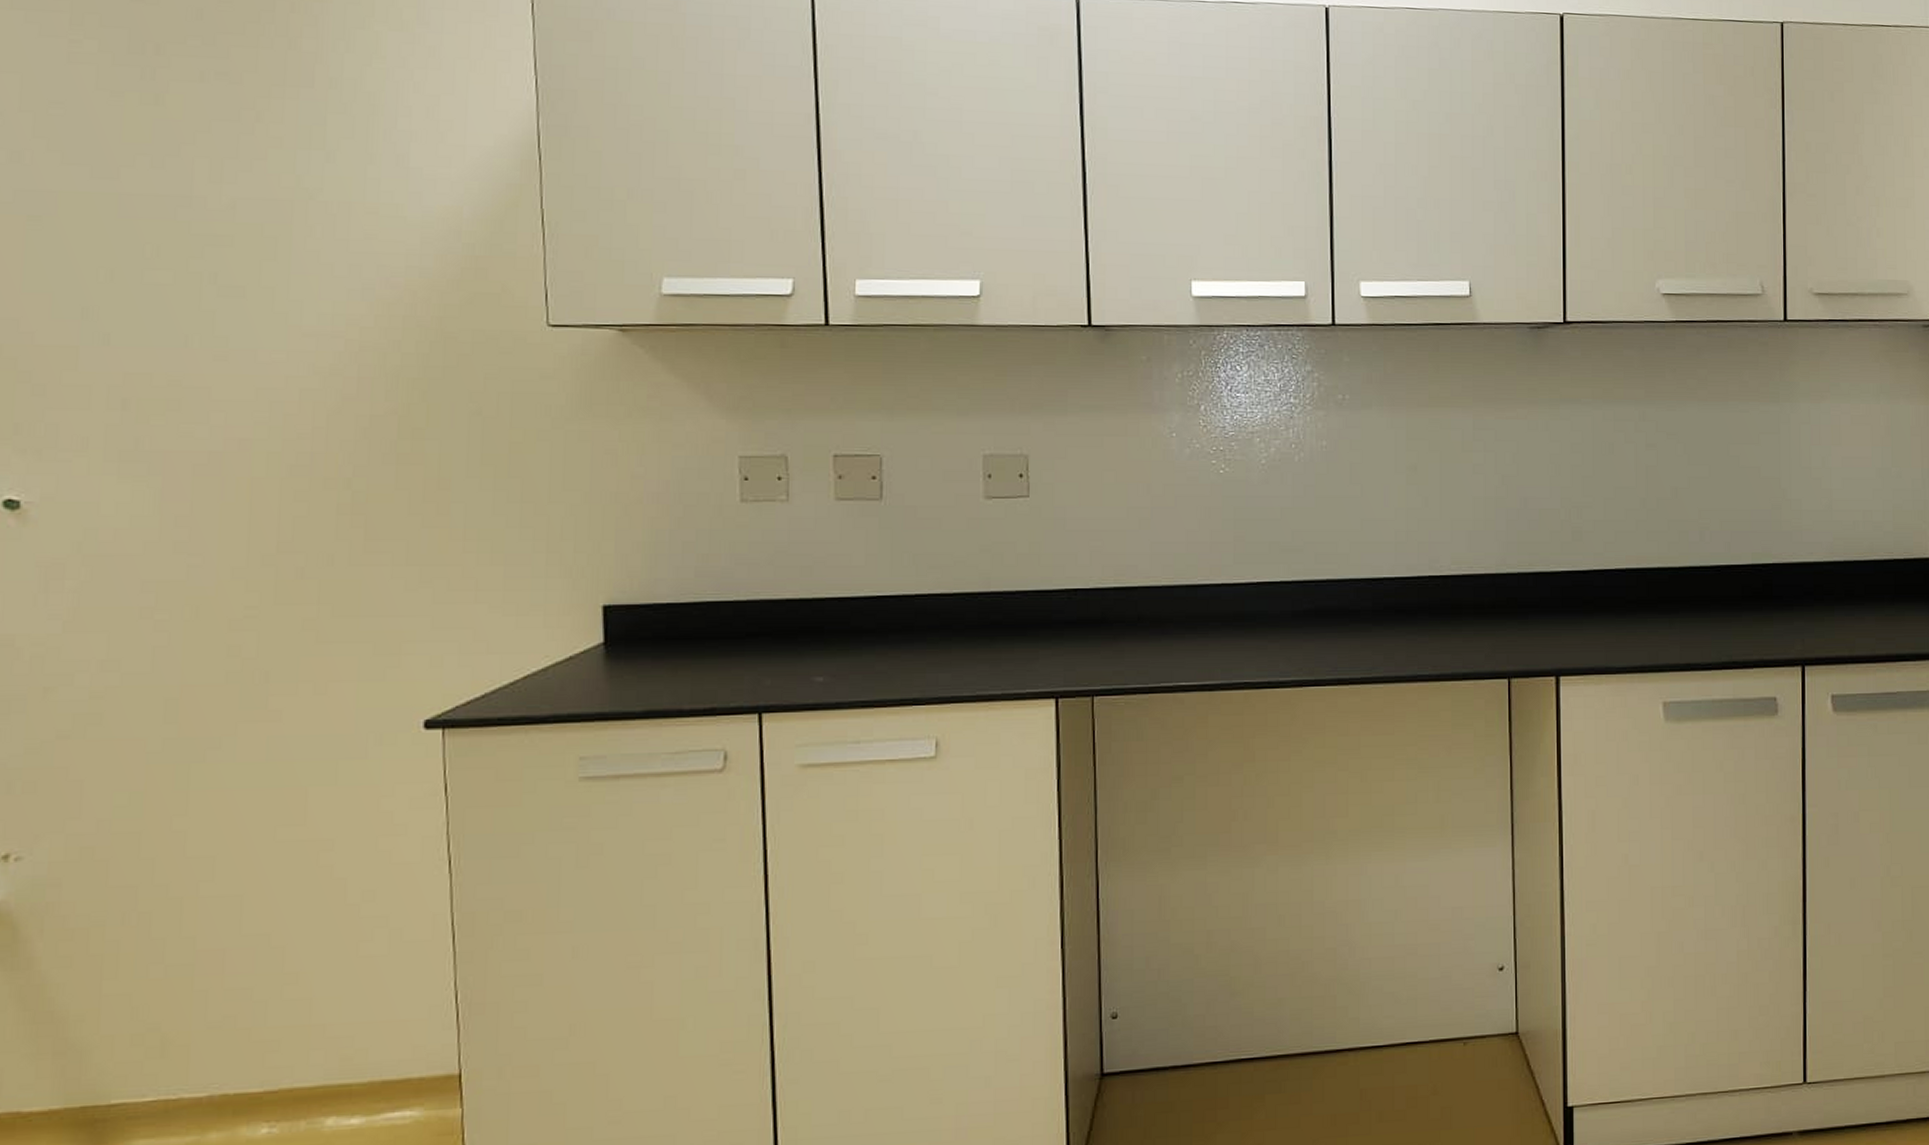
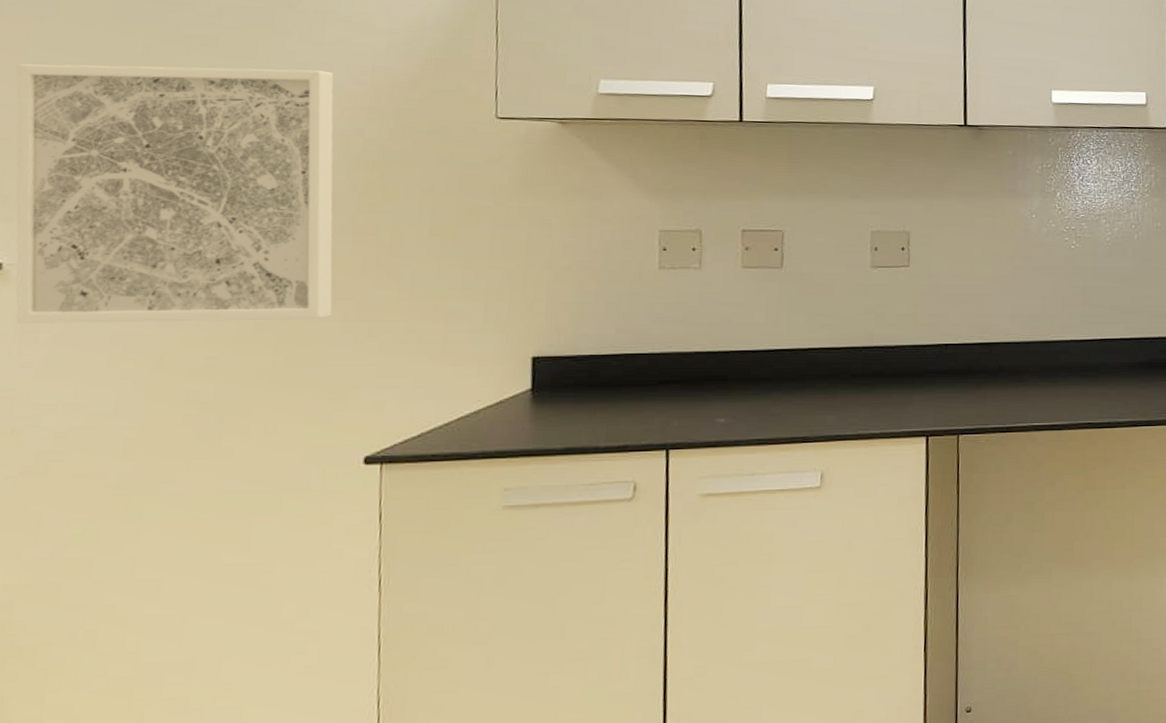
wall art: none [19,271,379,569] -> present [16,64,334,323]

